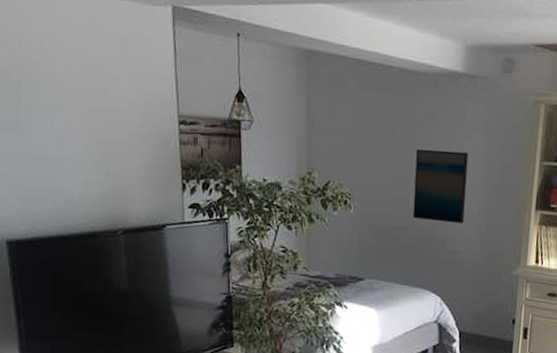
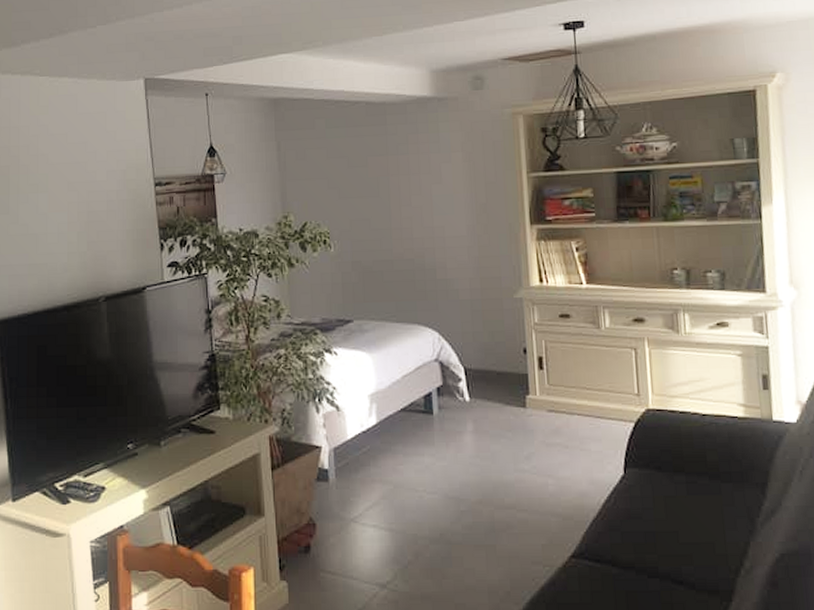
wall art: present [412,149,469,224] -> none [392,175,453,250]

